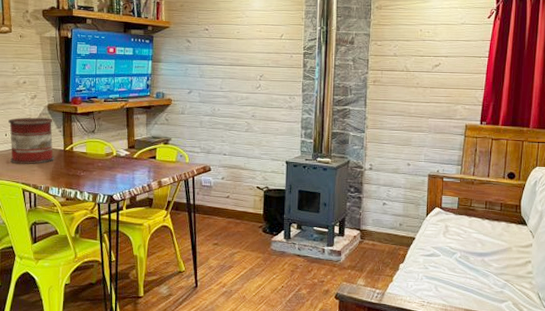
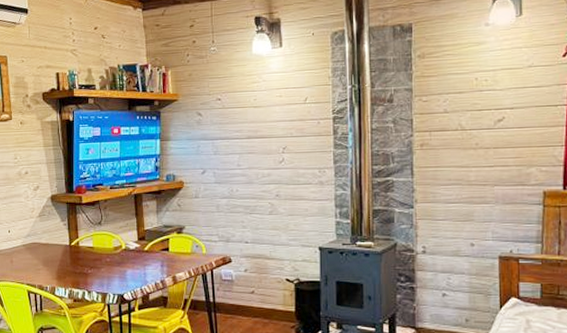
plant pot: present [8,117,54,165] -> none [11,210,60,264]

